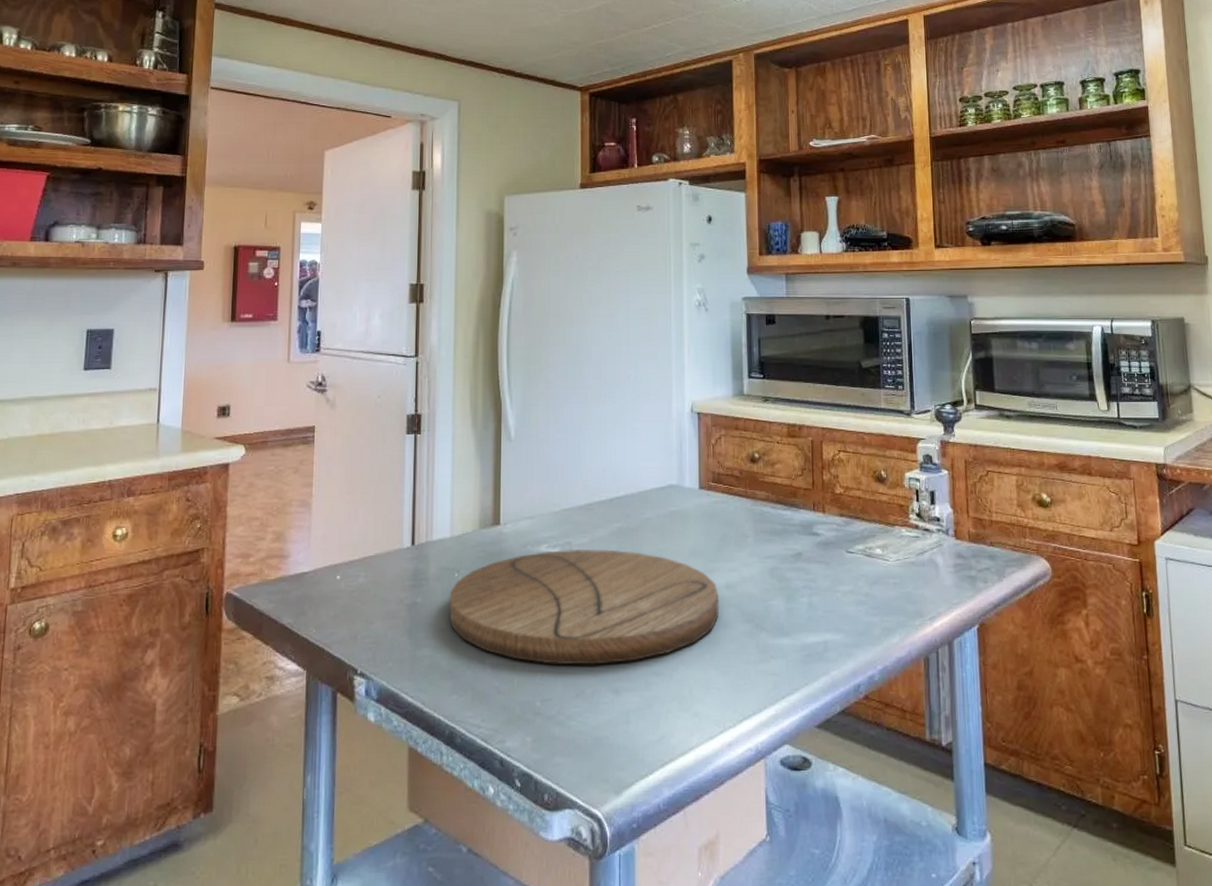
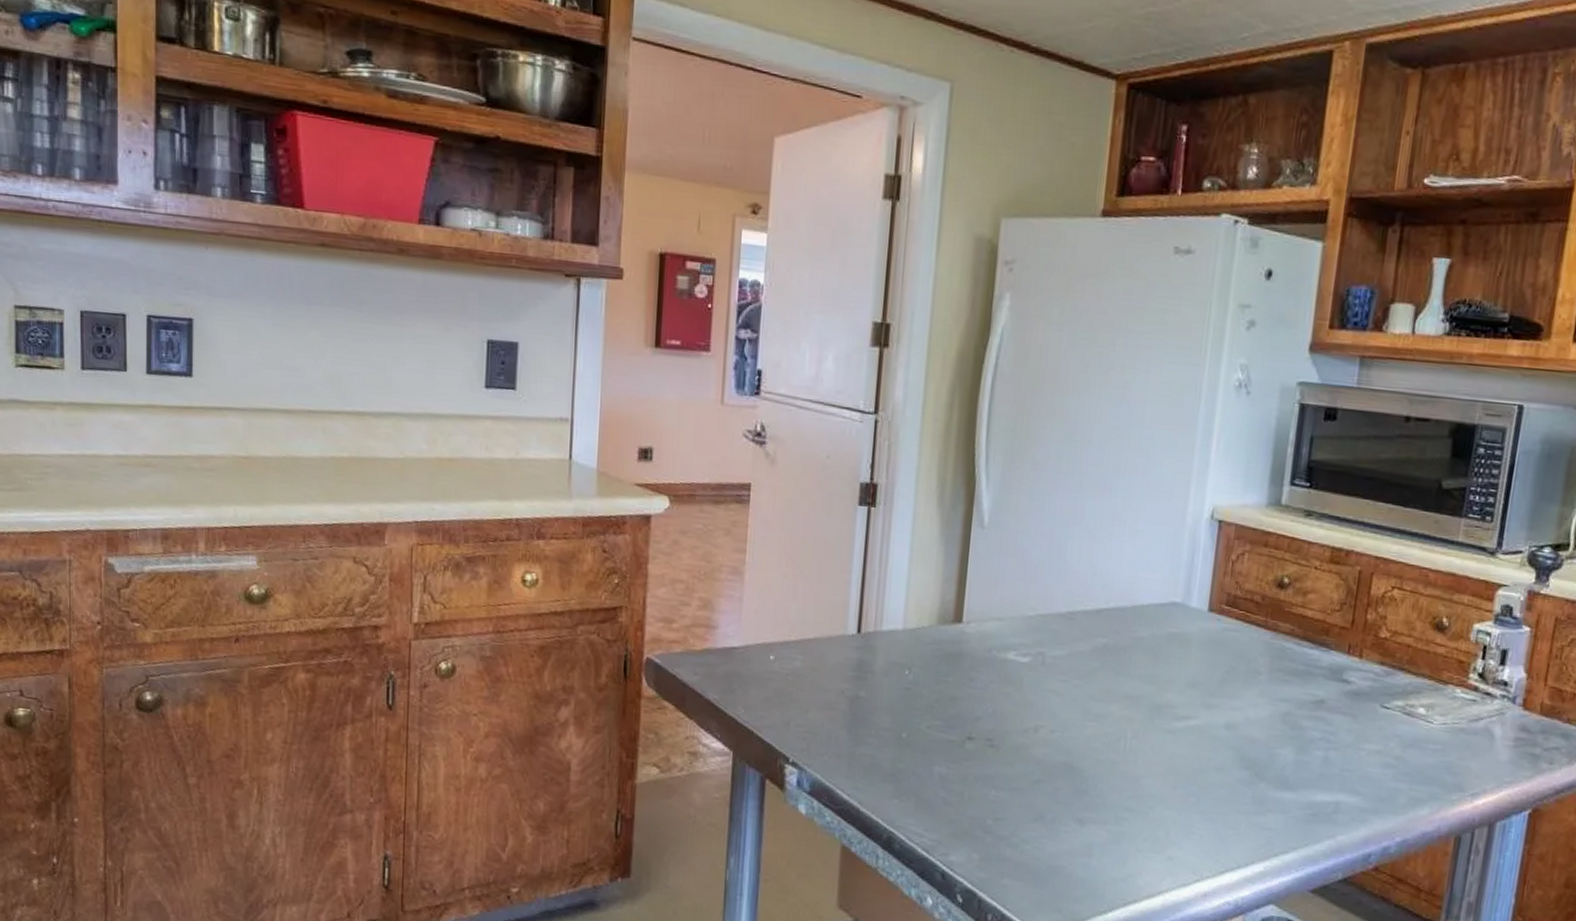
cutting board: present [450,548,720,665] -> none [896,659,1216,793]

